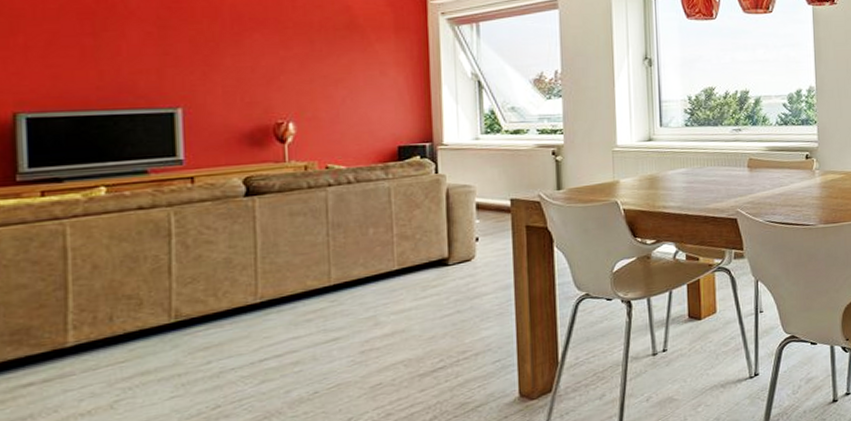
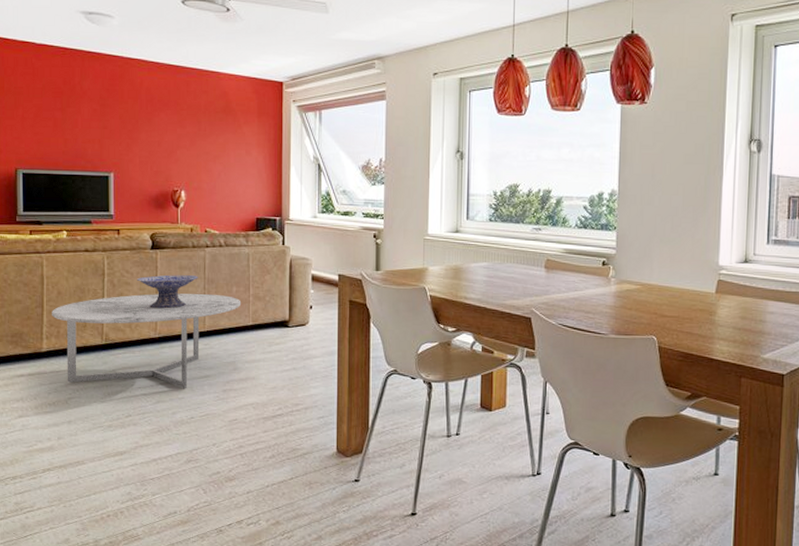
coffee table: none [82,239,381,381] -> present [52,293,240,389]
decorative bowl: none [222,221,318,269] -> present [136,275,198,309]

